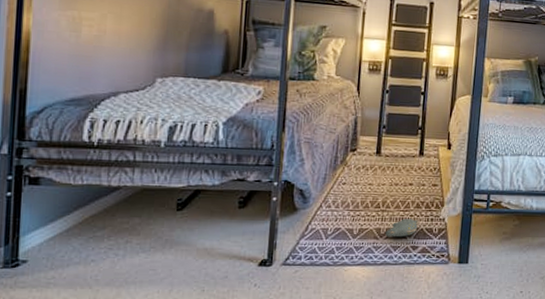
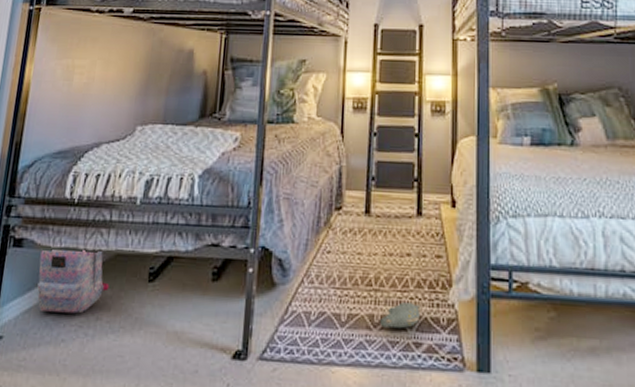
backpack: none [60,186,137,239] -> present [37,249,110,314]

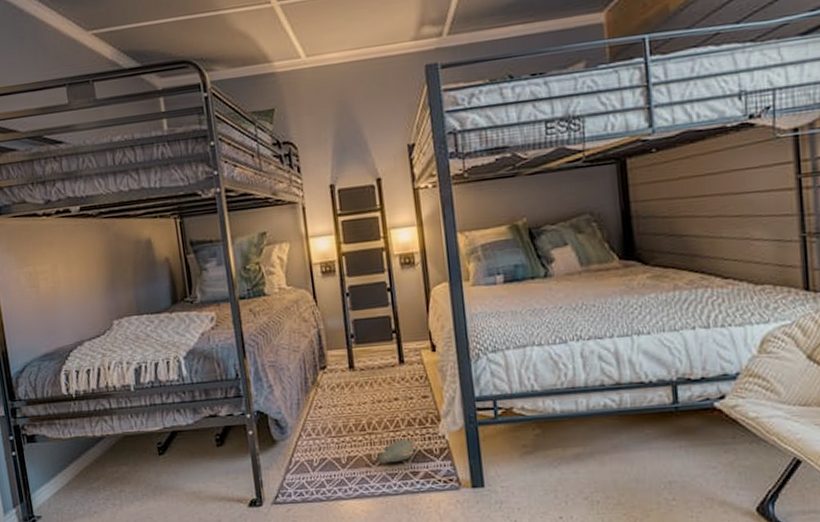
backpack: present [37,249,110,314] -> none [54,434,125,492]

